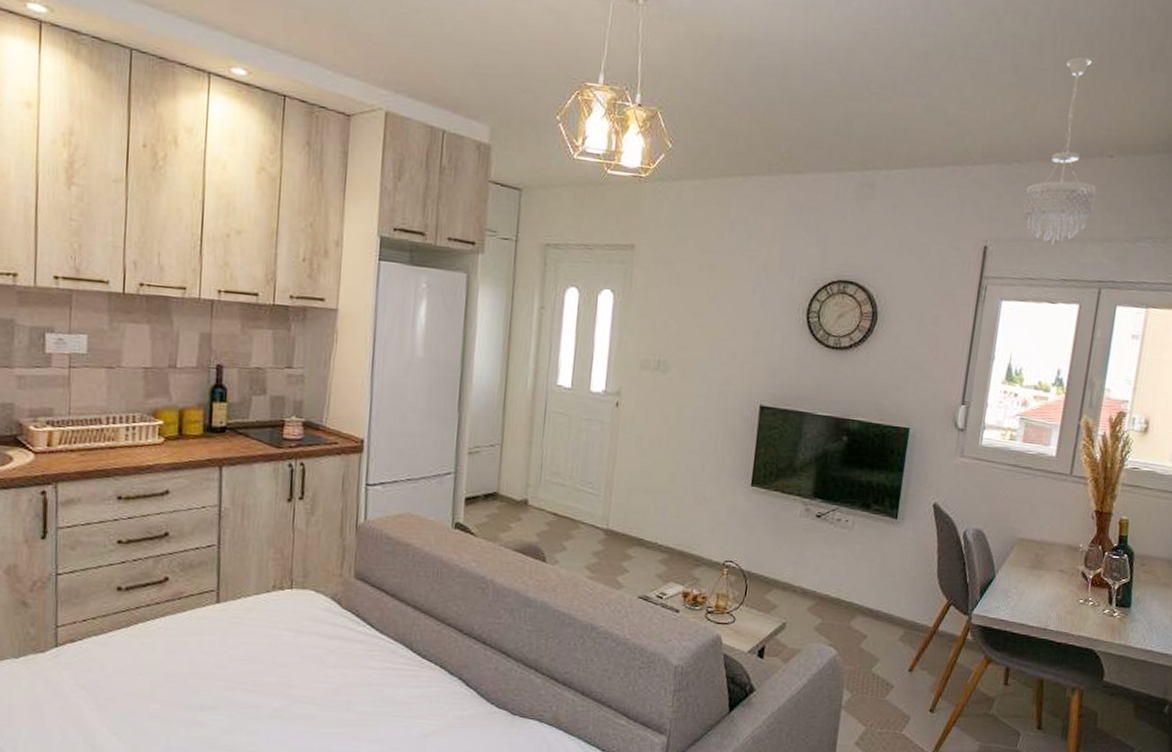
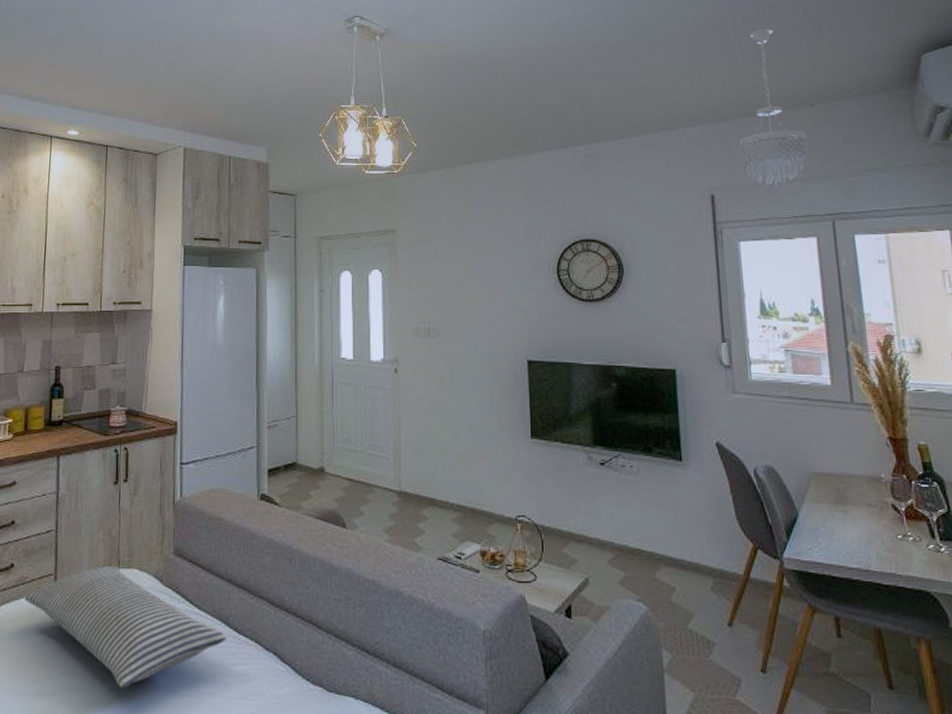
pillow: none [181,585,410,705] -> present [24,565,227,688]

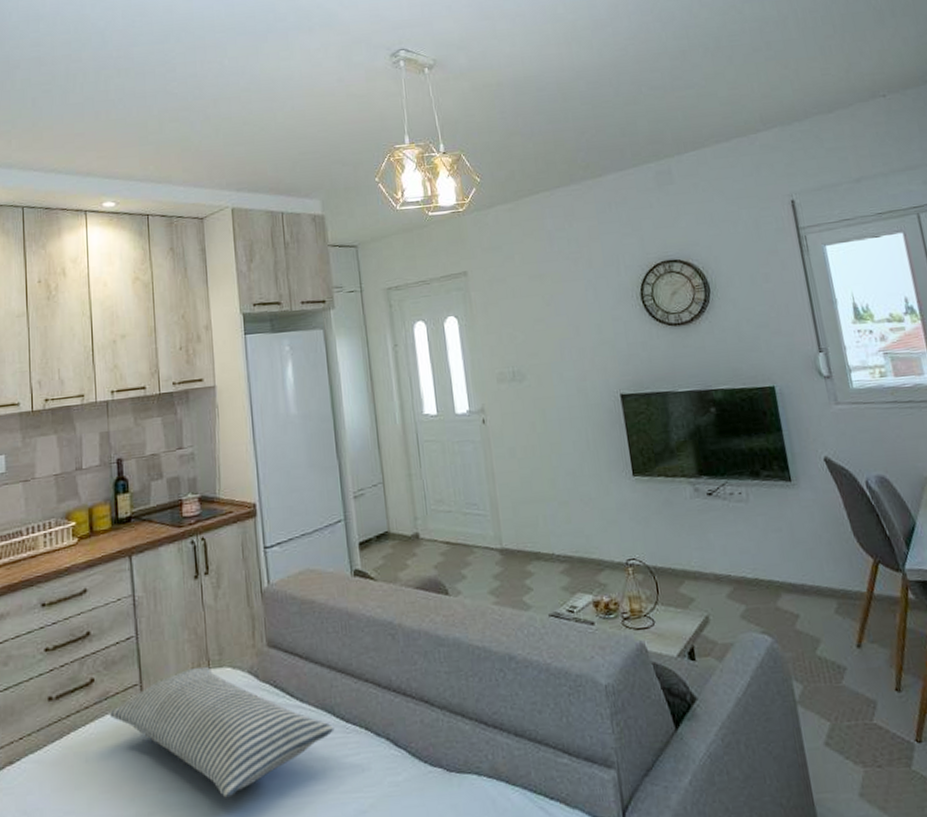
pendant light: present [739,28,808,189] -> none [812,20,886,187]

